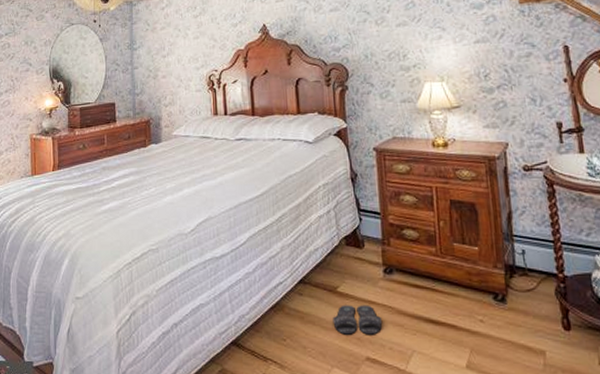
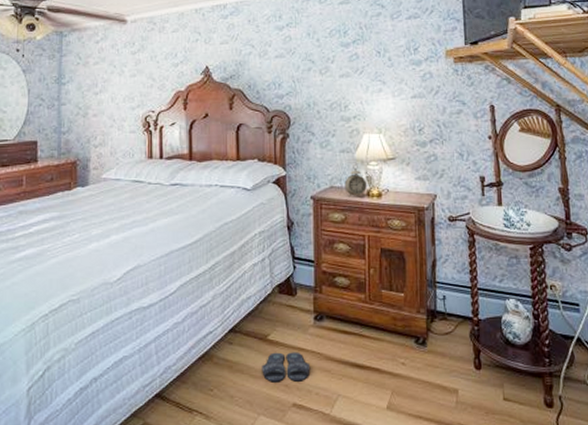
alarm clock: none [407,114,432,148] -> present [344,164,368,198]

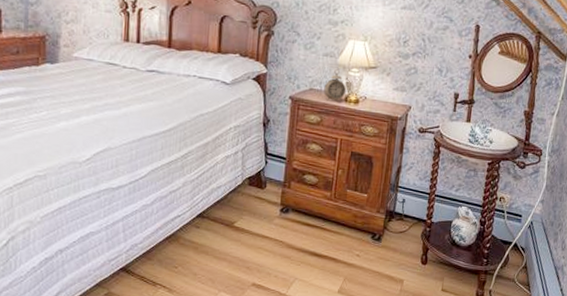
slippers: present [262,352,311,382] -> none [225,238,273,265]

